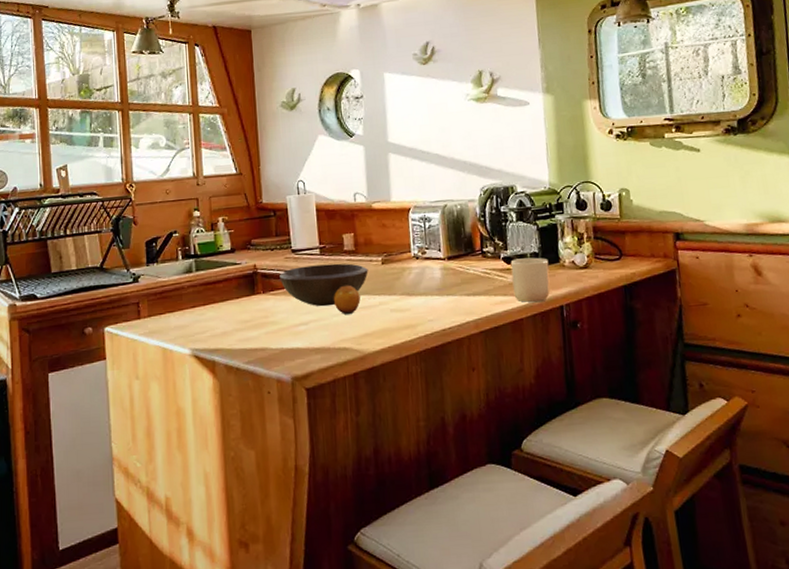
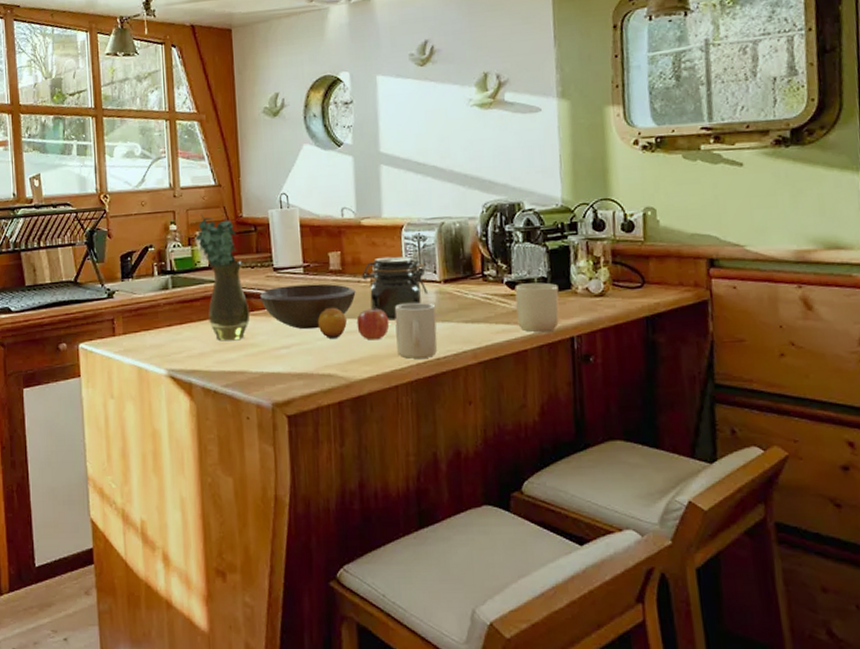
vase: none [217,200,271,320] -> present [195,214,251,341]
fruit: none [369,283,400,315] -> present [356,306,390,341]
jar: none [373,236,433,295] -> present [362,256,428,319]
cup: none [403,278,444,331] -> present [394,302,438,359]

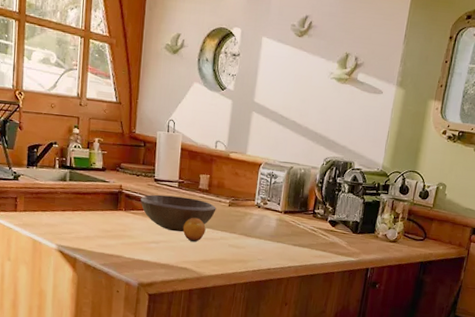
vase: present [195,214,251,341] -> none [93,124,131,231]
fruit: present [356,306,390,341] -> none [213,222,238,248]
jar: present [362,256,428,319] -> none [223,185,272,234]
cup: present [394,302,438,359] -> none [239,223,275,267]
mug: present [514,282,560,333] -> none [331,223,366,262]

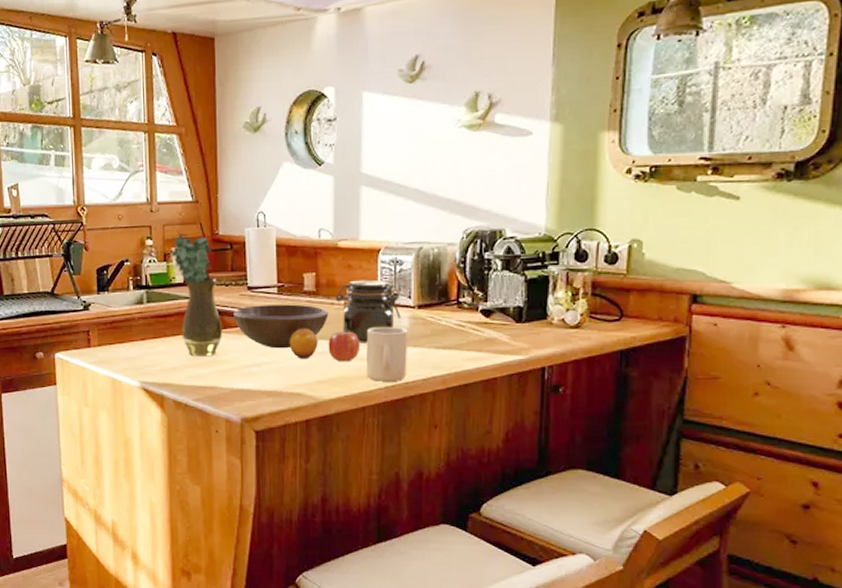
vase: none [93,124,131,231] -> present [171,230,223,357]
fruit: none [213,222,238,248] -> present [328,328,361,362]
jar: none [223,185,272,234] -> present [335,279,401,342]
cup: none [239,223,275,267] -> present [365,326,408,381]

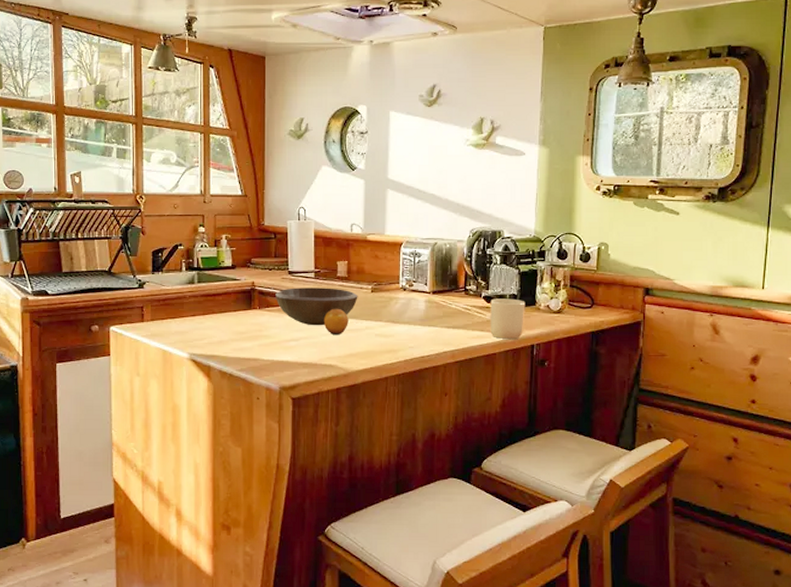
vase: present [171,230,223,357] -> none [221,219,266,332]
fruit: present [328,328,361,362] -> none [357,309,385,338]
jar: present [335,279,401,342] -> none [364,268,418,321]
cup: present [365,326,408,381] -> none [388,308,424,355]
mug: none [489,312,534,362] -> present [490,299,525,340]

